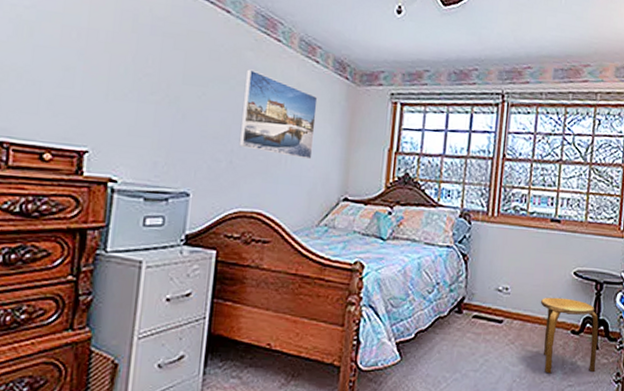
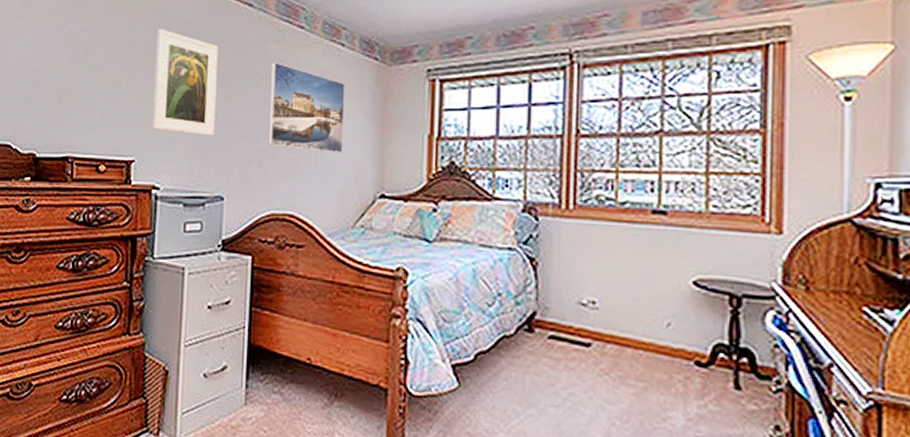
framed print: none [111,19,191,133] -> present [152,28,218,136]
stool: present [540,297,599,374] -> none [644,314,739,421]

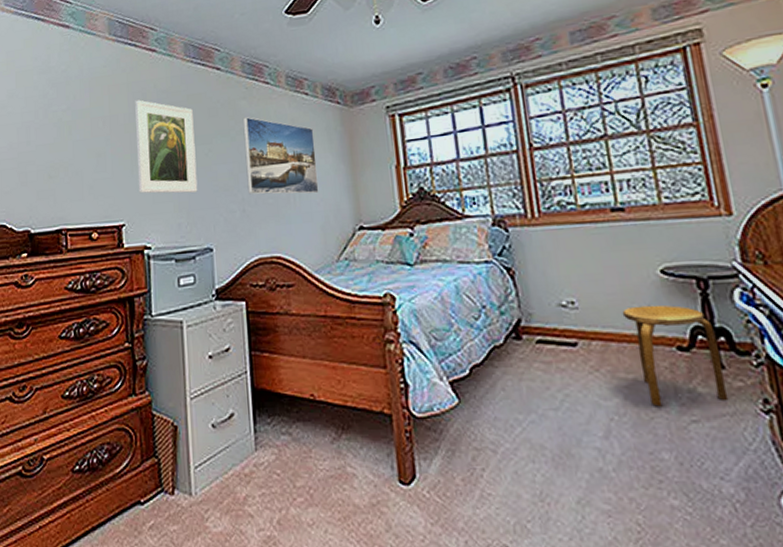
stool: none [644,314,739,421] -> present [622,304,729,407]

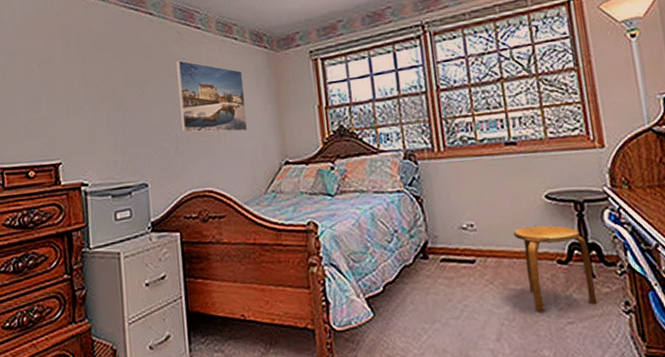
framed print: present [135,99,198,194] -> none [69,42,133,133]

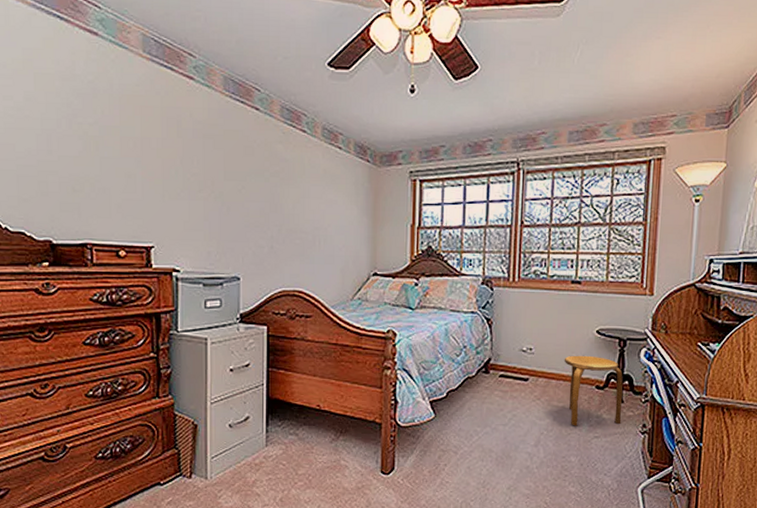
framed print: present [175,60,248,133] -> none [277,161,343,240]

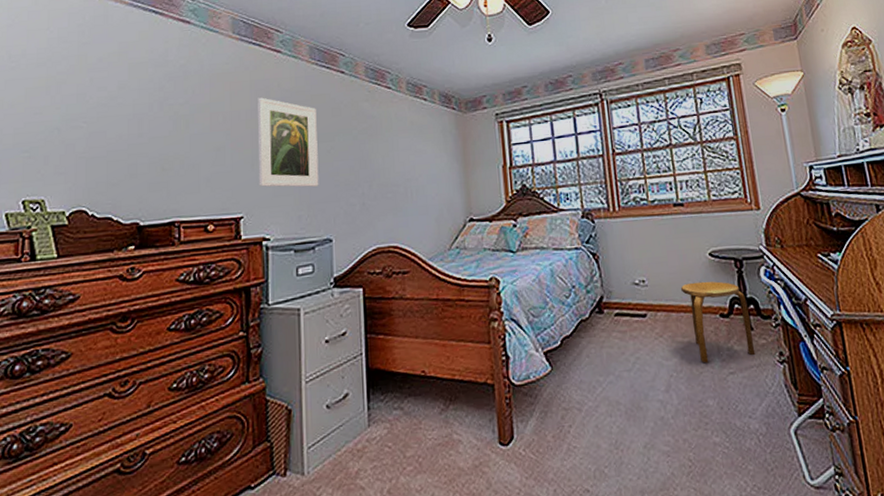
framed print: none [168,126,229,225] -> present [257,97,319,187]

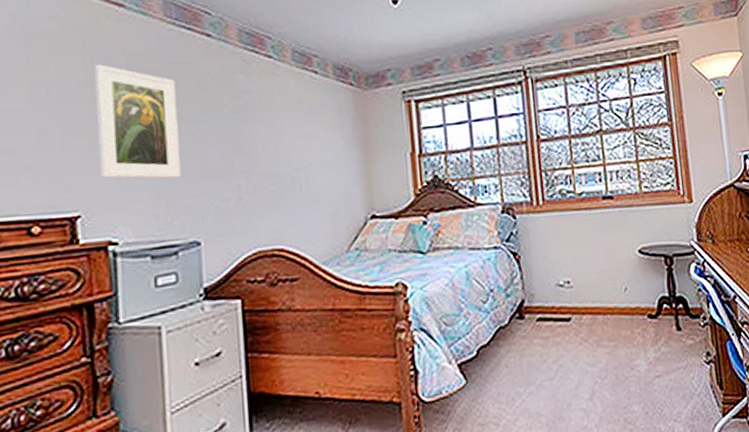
stool: present [680,281,756,364] -> none [607,280,683,368]

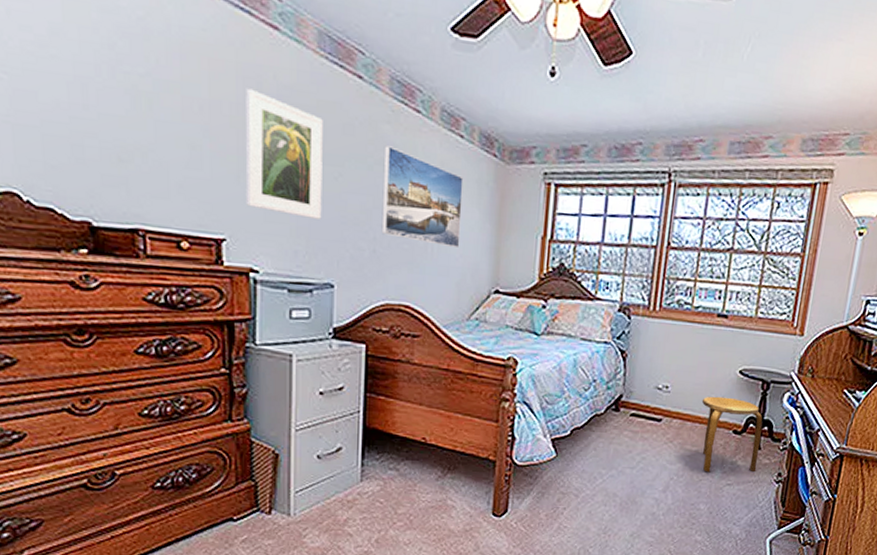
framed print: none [239,93,329,181] -> present [381,145,464,249]
stool: none [607,280,683,368] -> present [701,396,763,473]

